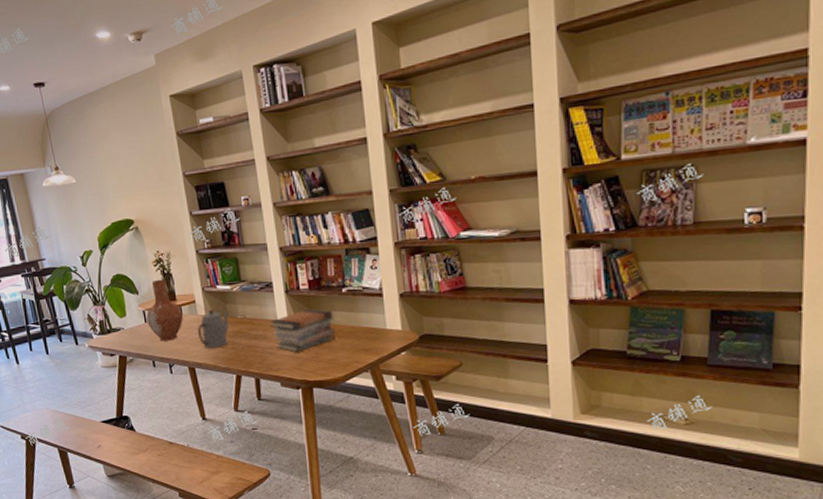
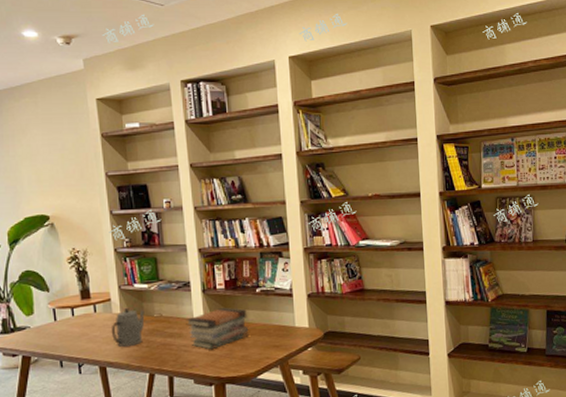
vase: present [146,279,184,341] -> none [57,276,98,340]

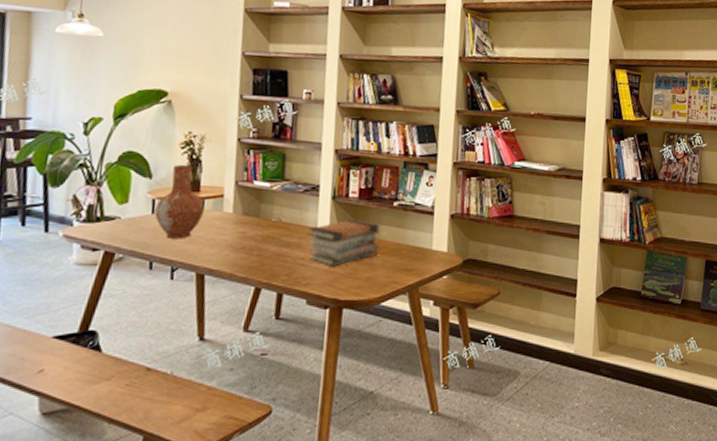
vase: none [57,276,98,340] -> present [155,164,206,239]
teapot: present [112,307,145,347] -> none [218,206,261,253]

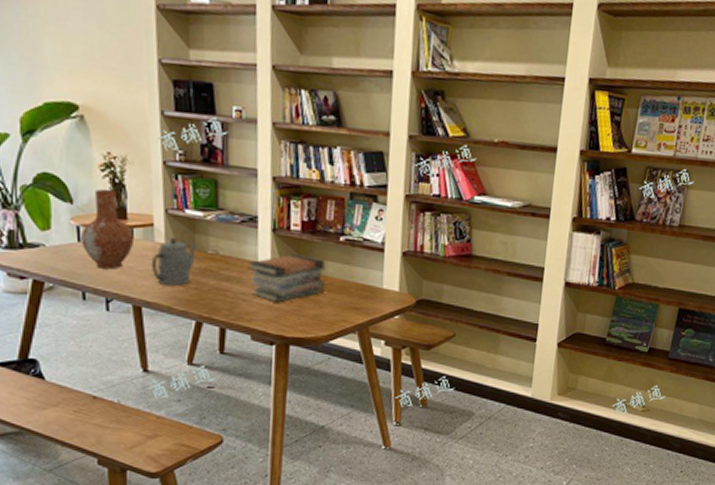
teapot: none [218,206,261,253] -> present [152,237,196,286]

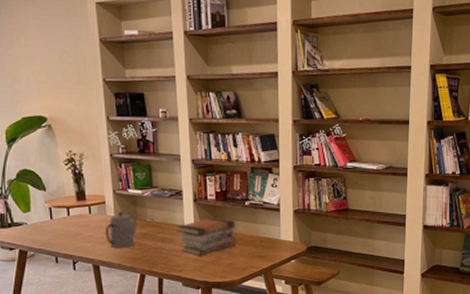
vase: present [81,188,135,269] -> none [53,178,92,238]

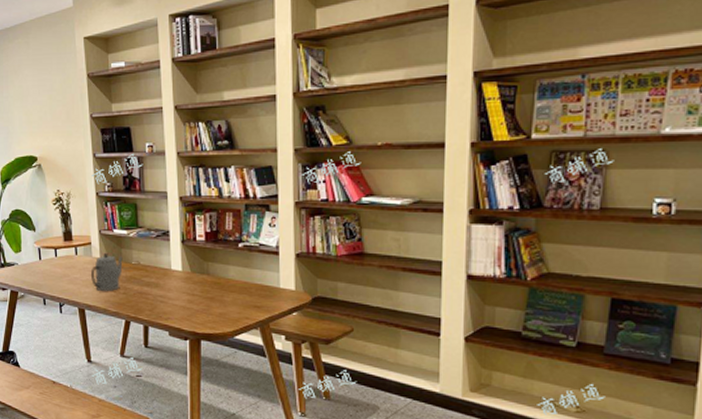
book stack: present [177,218,236,256] -> none [163,261,229,304]

